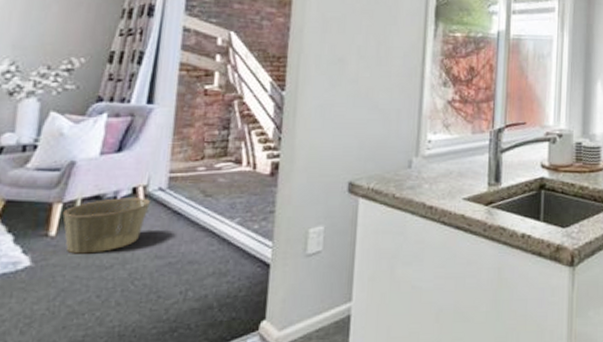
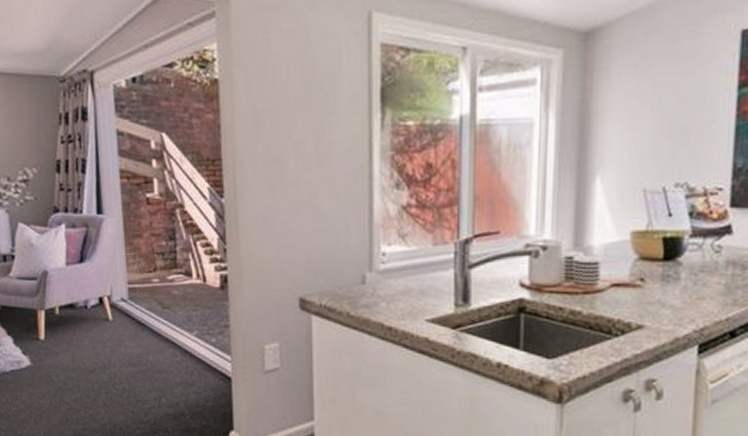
basket: present [63,198,150,254] -> none [46,307,116,358]

